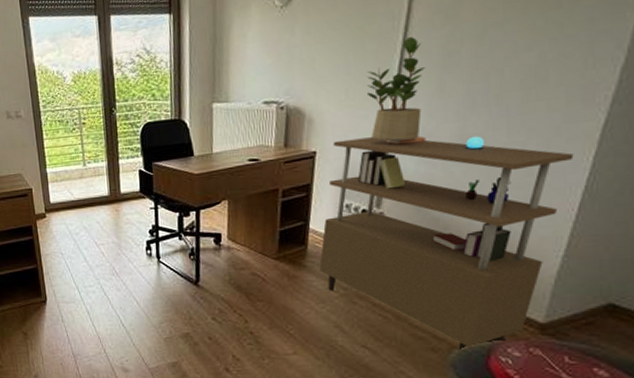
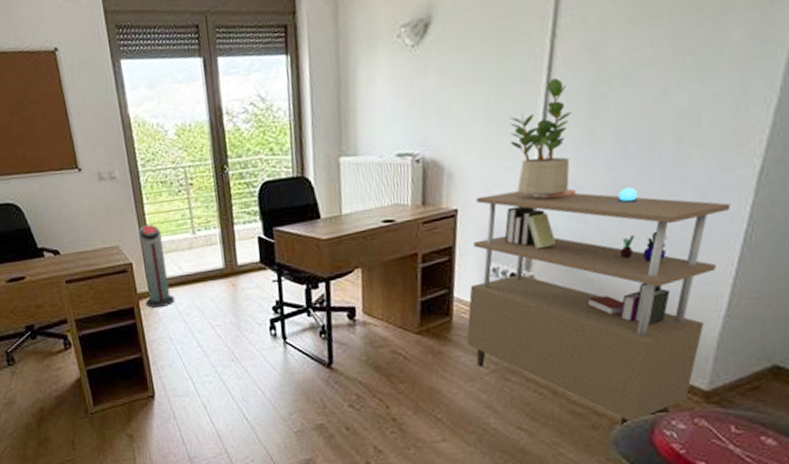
air purifier: none [38,156,67,228] -> present [138,224,175,308]

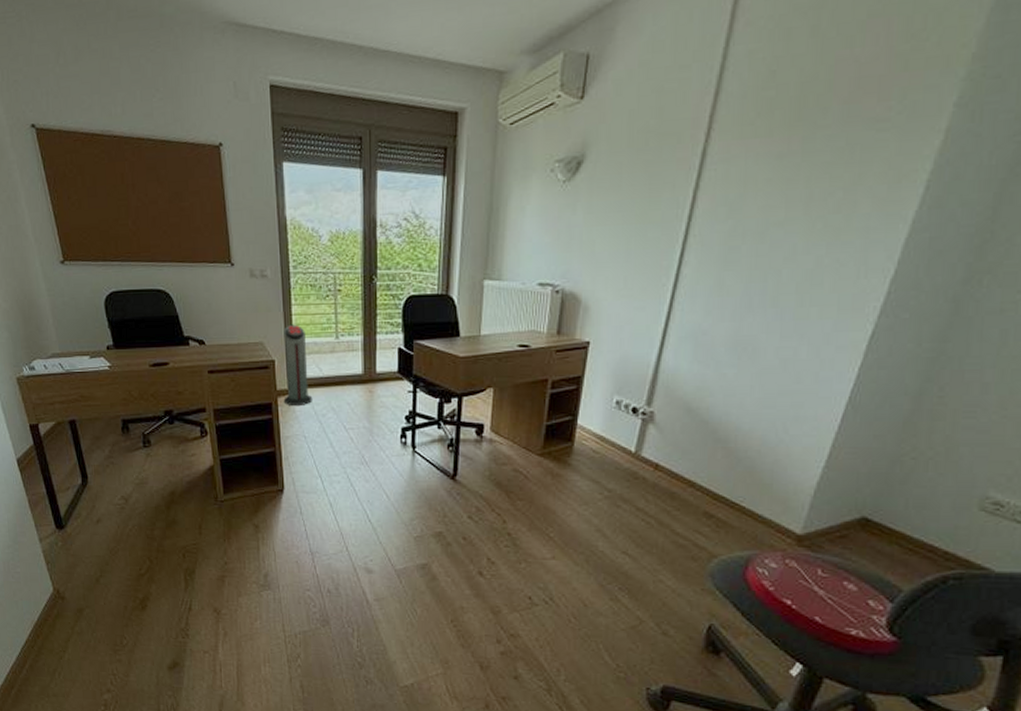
shelving unit: present [466,187,731,426] -> none [585,331,841,560]
potted plant: present [509,78,571,195] -> none [645,228,705,338]

